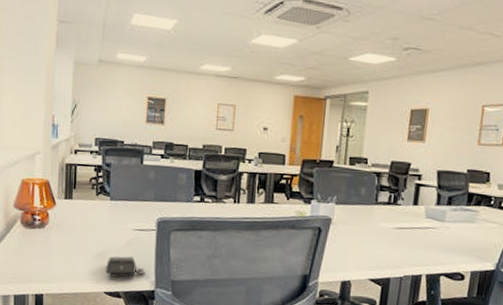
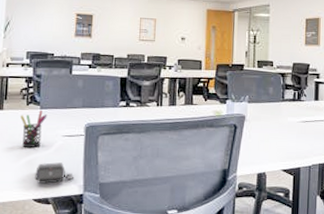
pen holder: none [90,201,118,240] -> present [21,110,47,147]

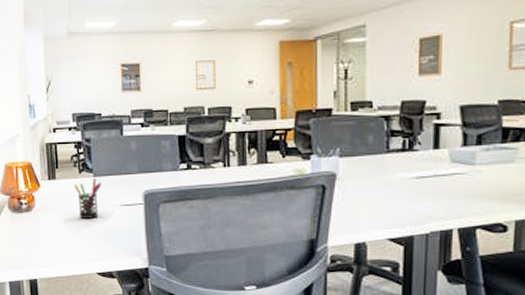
computer mouse: present [35,162,75,184] -> none [96,234,138,257]

